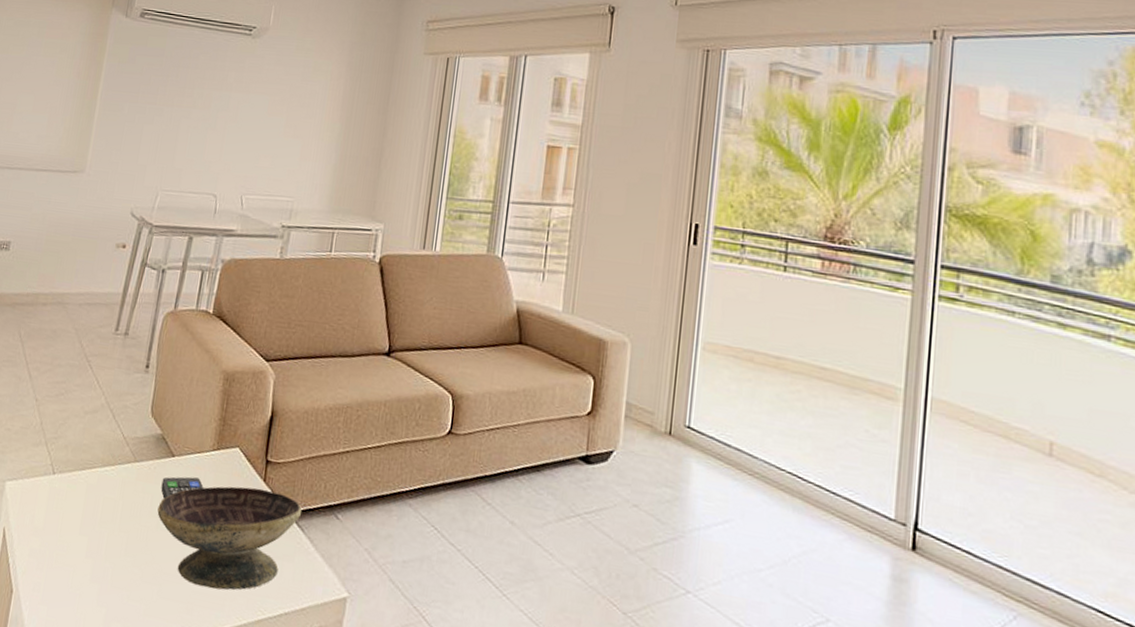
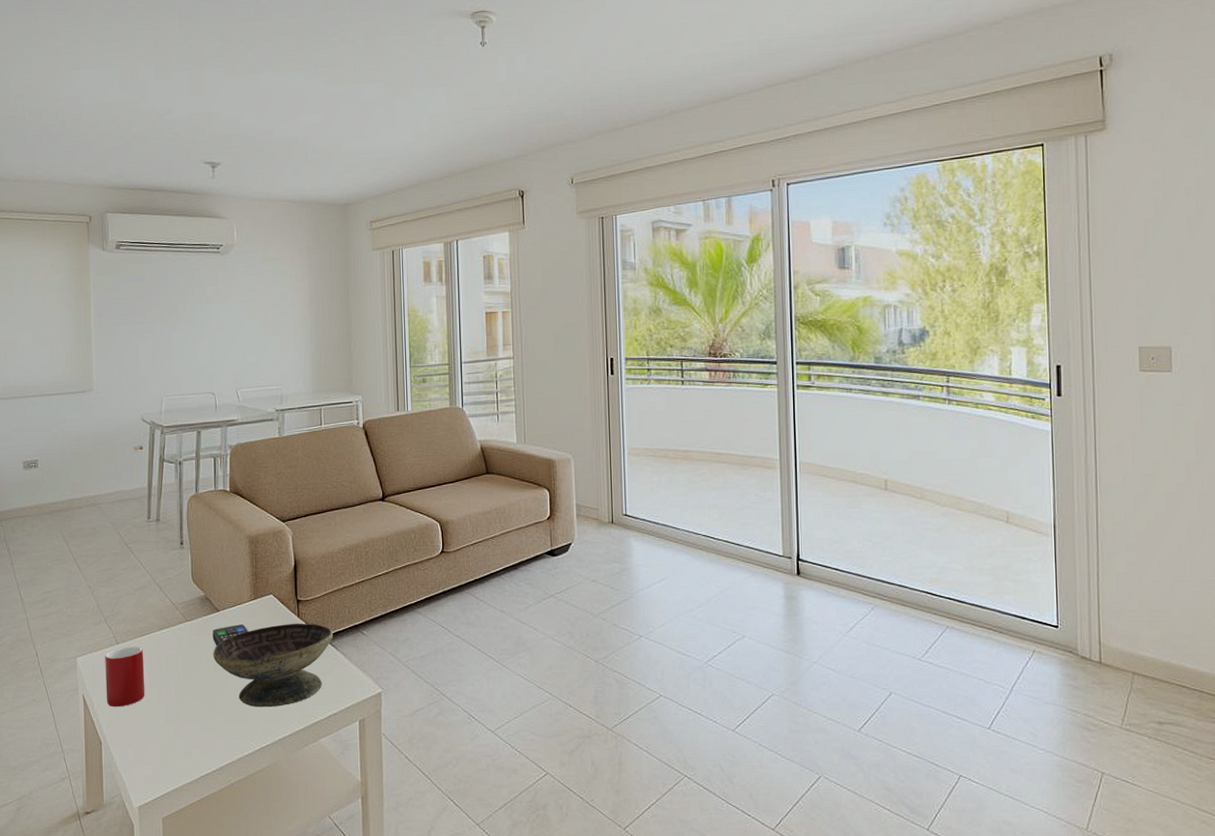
cup: none [28,479,81,552] -> present [105,647,145,707]

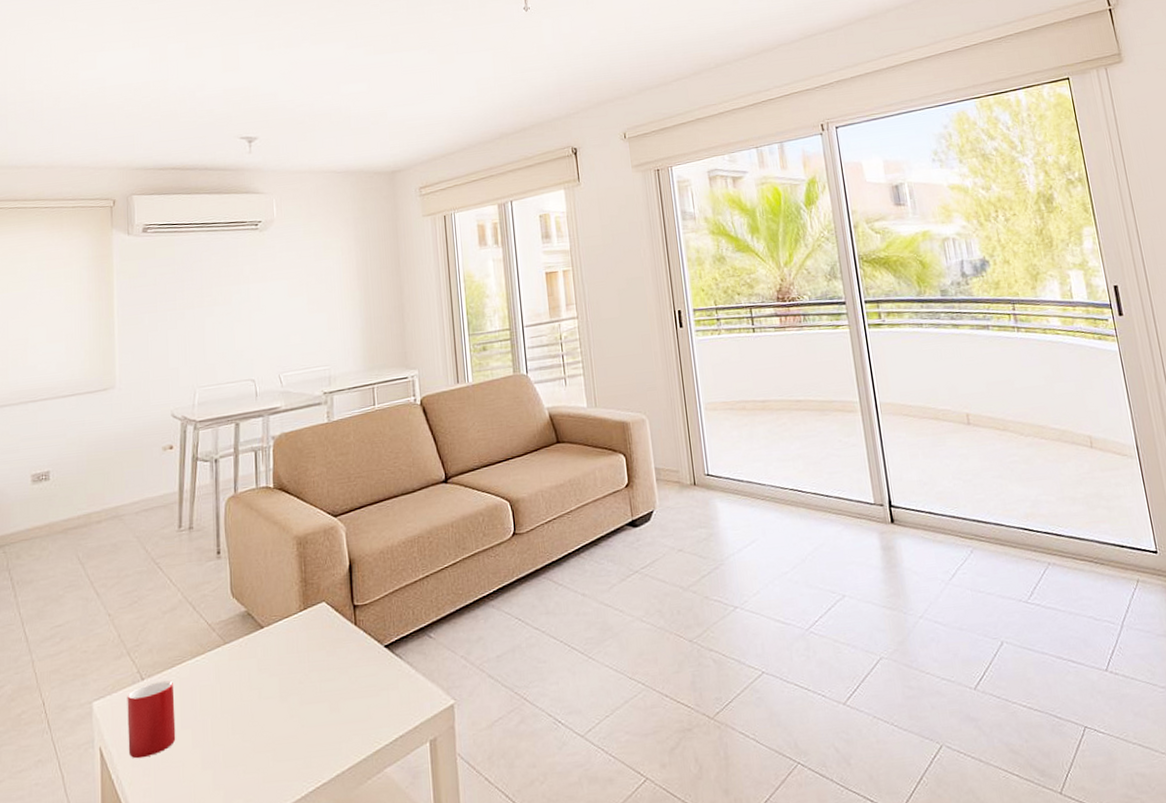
remote control: present [212,624,248,646] -> none [255,641,298,670]
decorative bowl: present [213,623,334,708] -> none [257,631,397,739]

